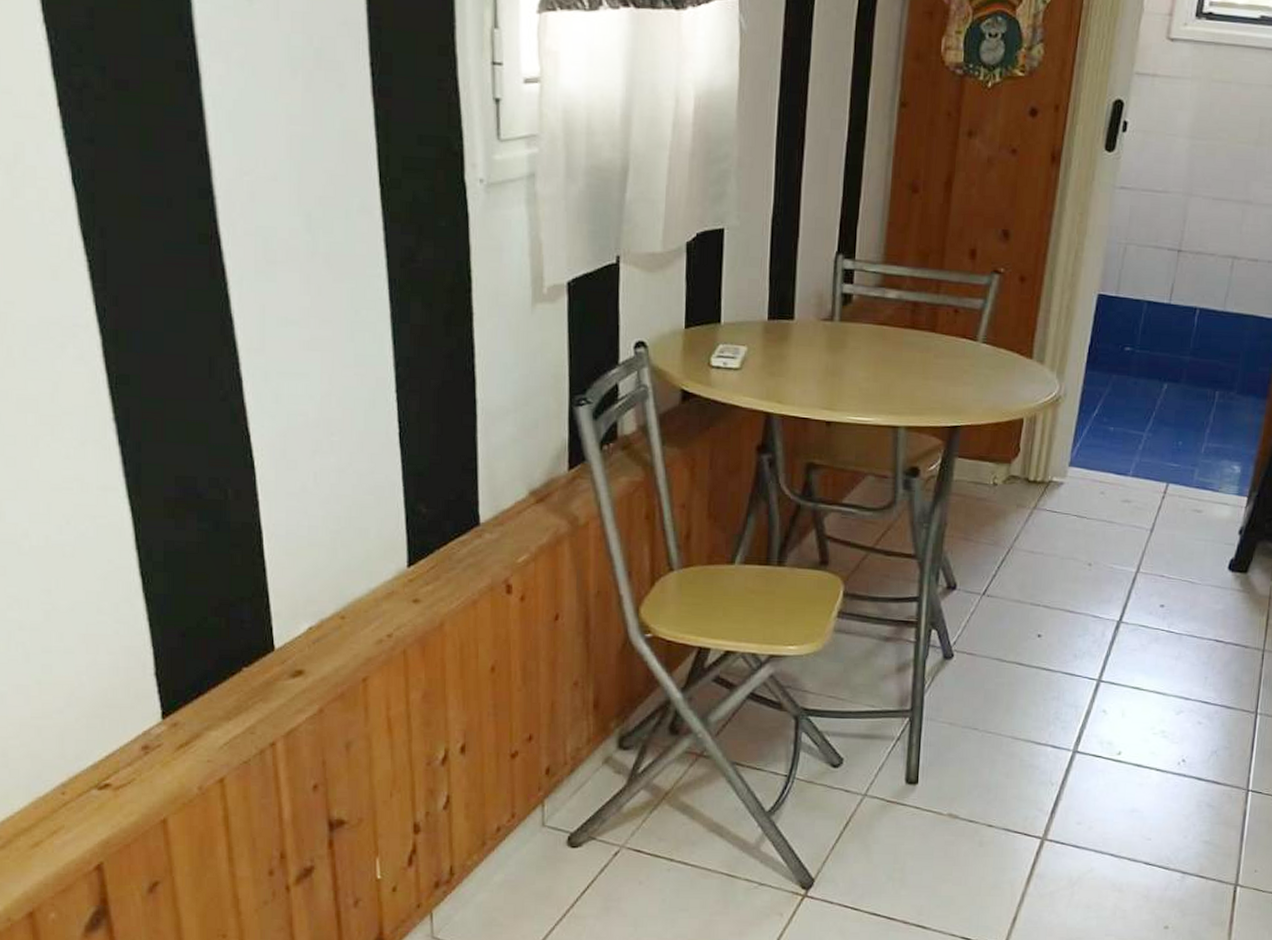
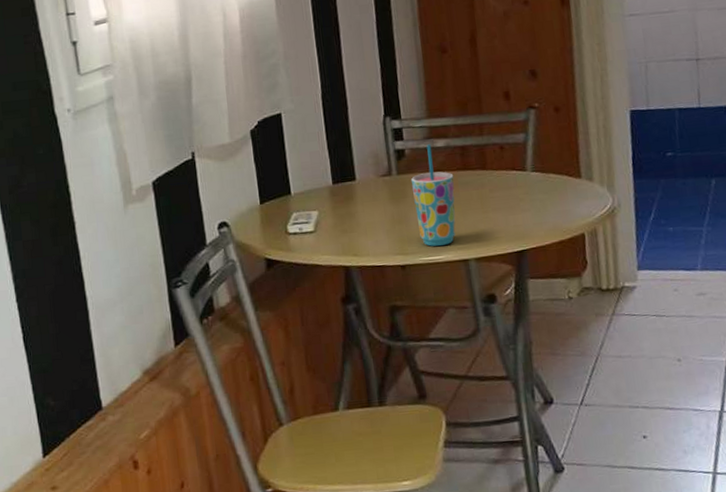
cup: none [852,293,900,408] -> present [410,144,456,247]

